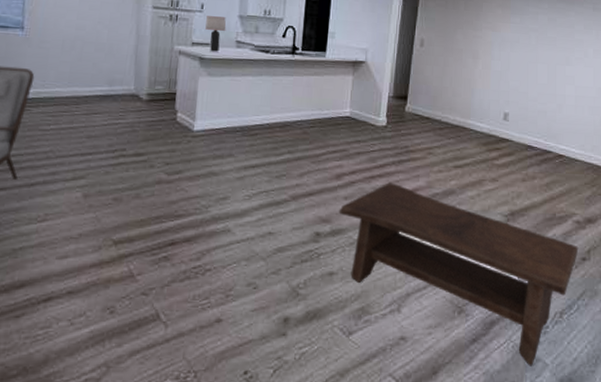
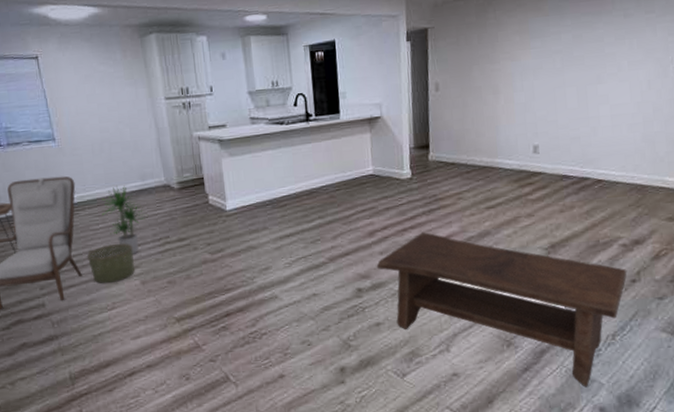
basket: none [27,148,82,192] -> present [86,243,135,284]
potted plant: none [56,87,109,163] -> present [101,185,149,254]
table lamp: present [205,16,227,52] -> none [217,96,239,132]

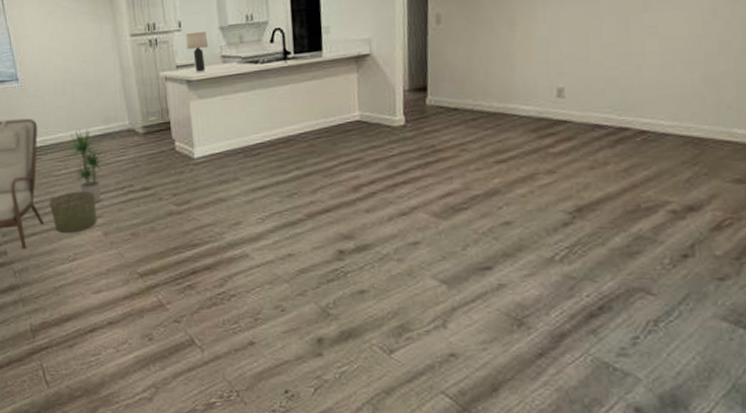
table lamp: none [217,96,239,132] -> present [186,32,209,72]
coffee table: present [376,232,627,388] -> none [361,189,677,382]

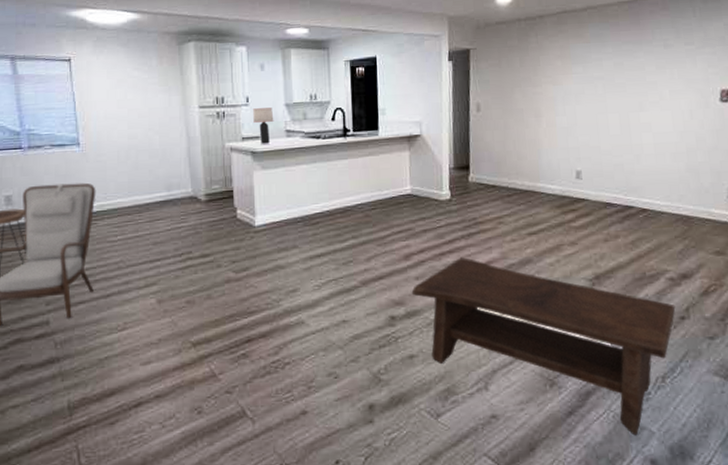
basket: present [48,190,97,234] -> none [100,257,152,302]
potted plant: present [64,129,112,203] -> none [121,195,172,270]
coffee table: none [361,189,677,382] -> present [411,257,676,436]

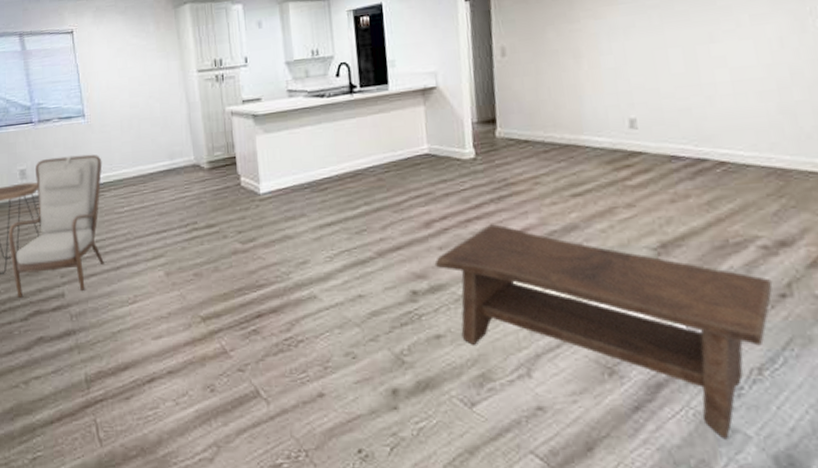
table lamp: present [253,107,274,144] -> none [252,67,275,107]

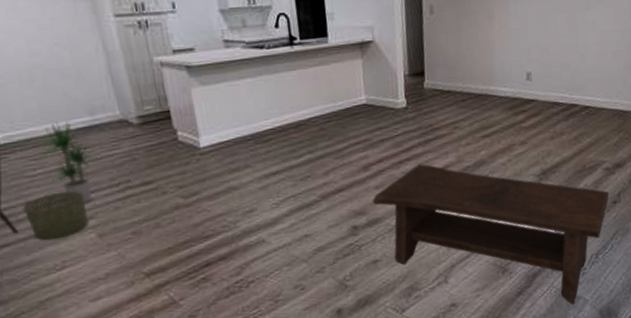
basket: none [109,228,160,274] -> present [22,190,89,241]
potted plant: none [127,164,176,241] -> present [37,121,103,203]

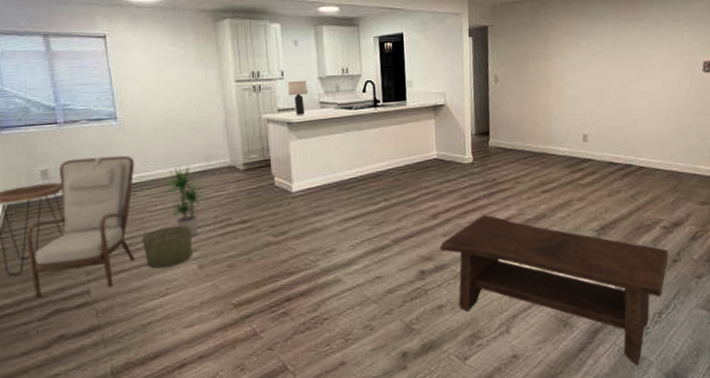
table lamp: none [182,14,209,57] -> present [288,81,309,115]

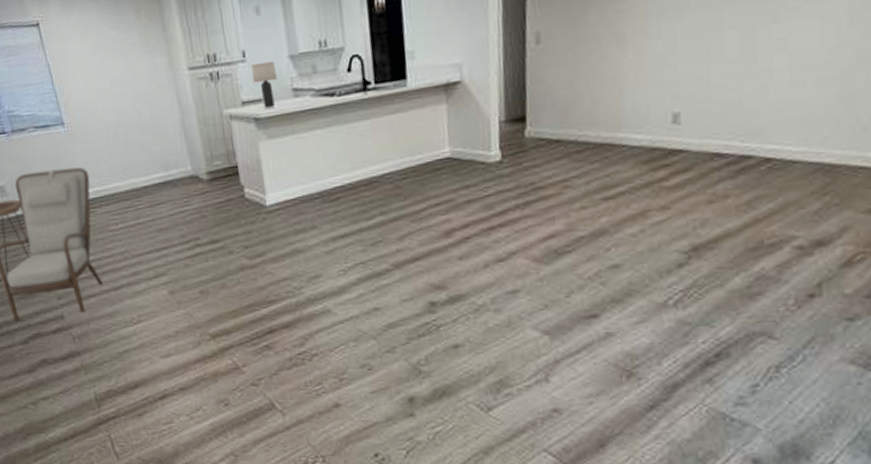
basket: present [141,225,193,269] -> none [106,246,161,294]
potted plant: present [161,165,211,237] -> none [120,177,175,259]
coffee table: present [439,215,669,366] -> none [454,231,803,433]

